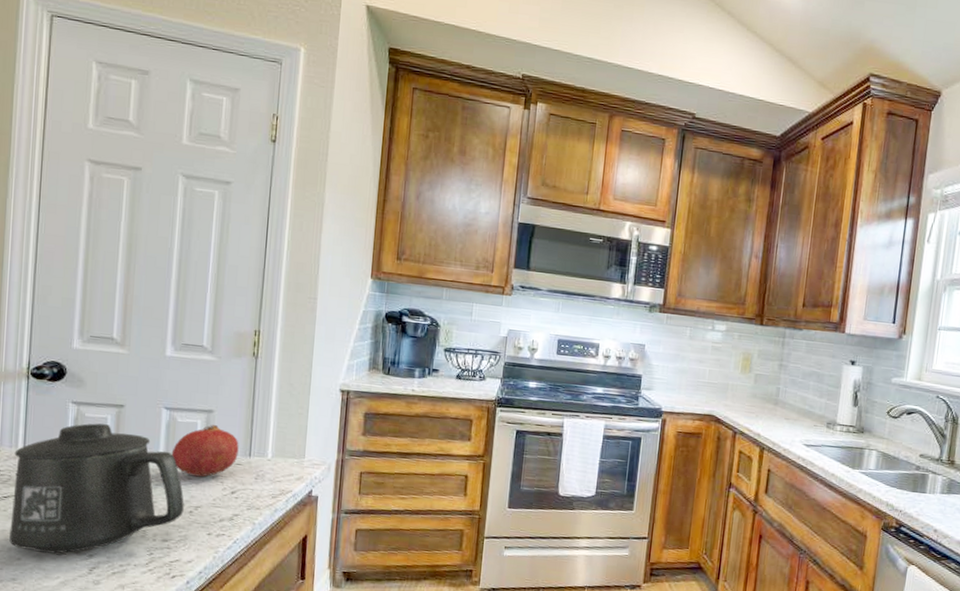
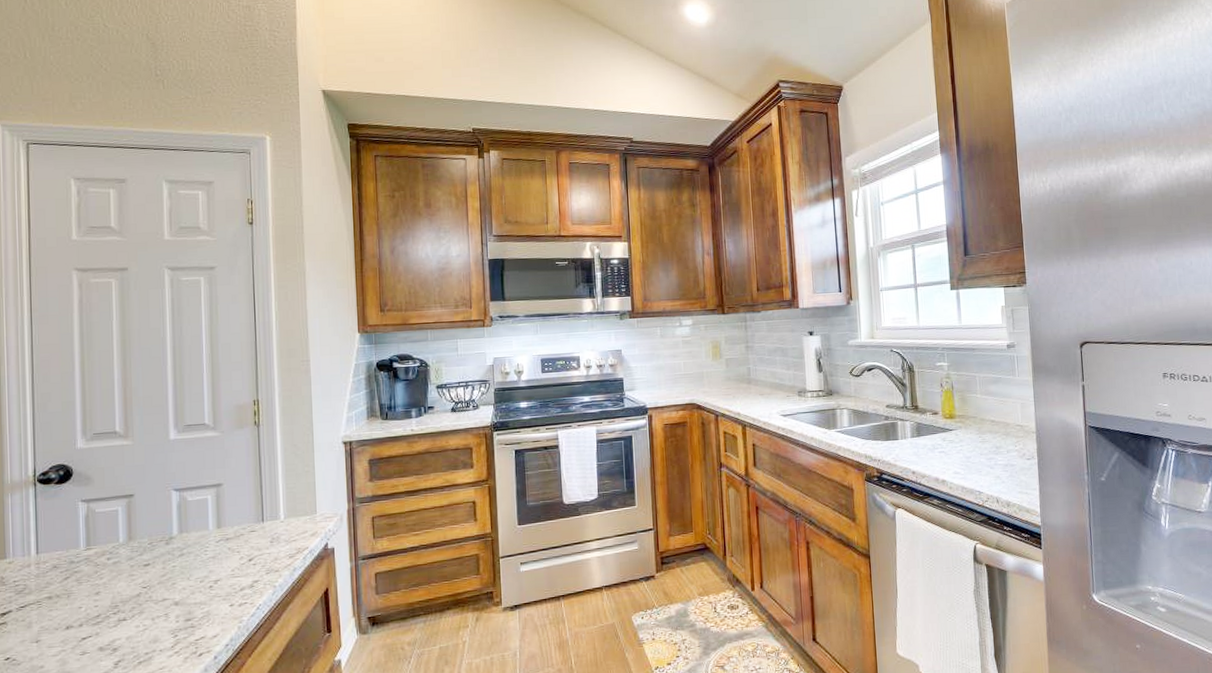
mug: present [9,423,184,554] -> none [28,516,204,656]
fruit: present [171,425,239,477] -> none [185,497,251,551]

